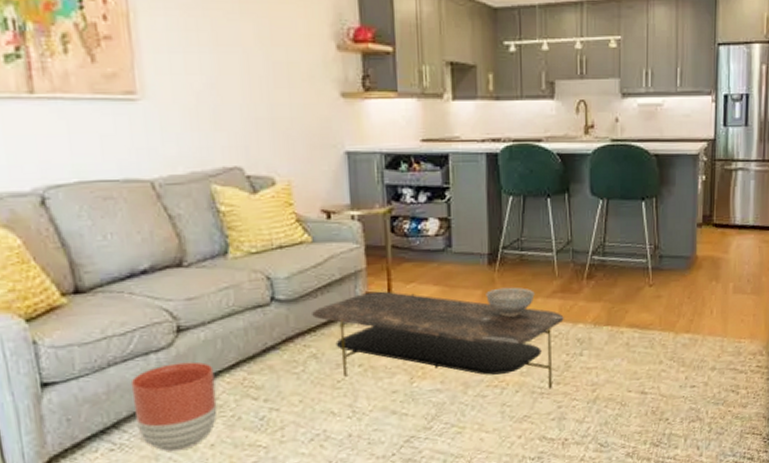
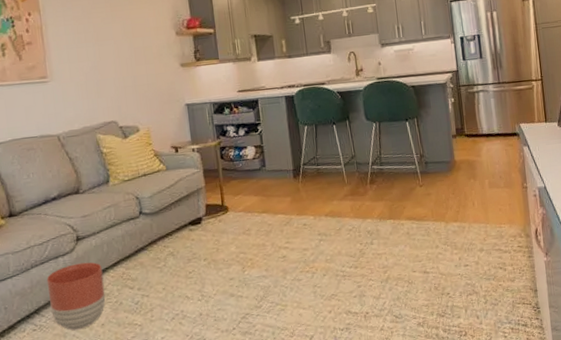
coffee table: present [312,291,564,389] -> none [168,202,356,272]
decorative bowl: present [486,287,535,317] -> none [294,193,331,217]

